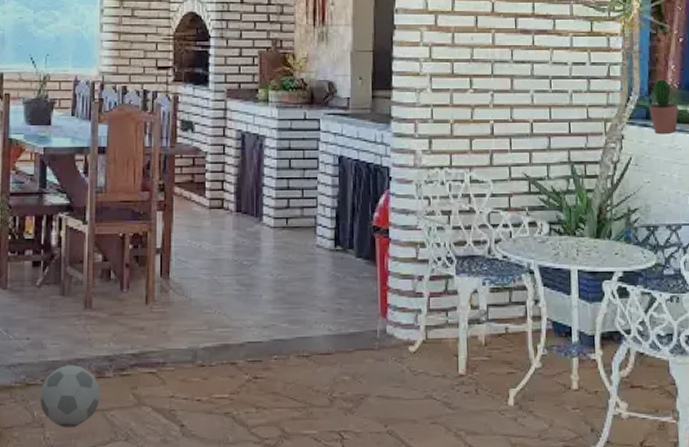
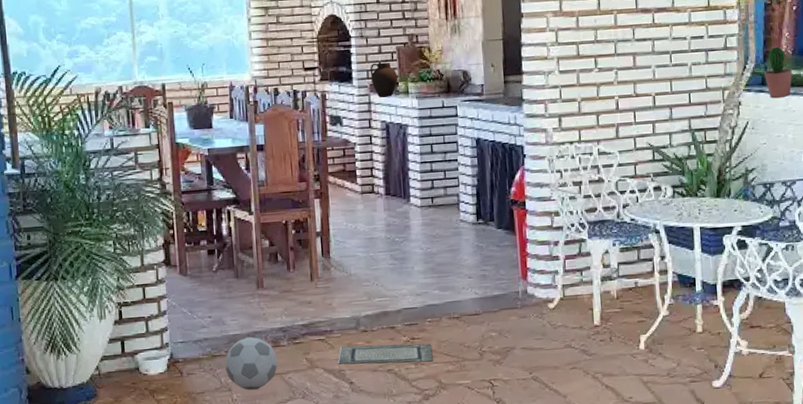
doormat: none [169,382,277,406] -> present [338,343,433,364]
jug: none [228,66,258,104] -> present [370,62,398,98]

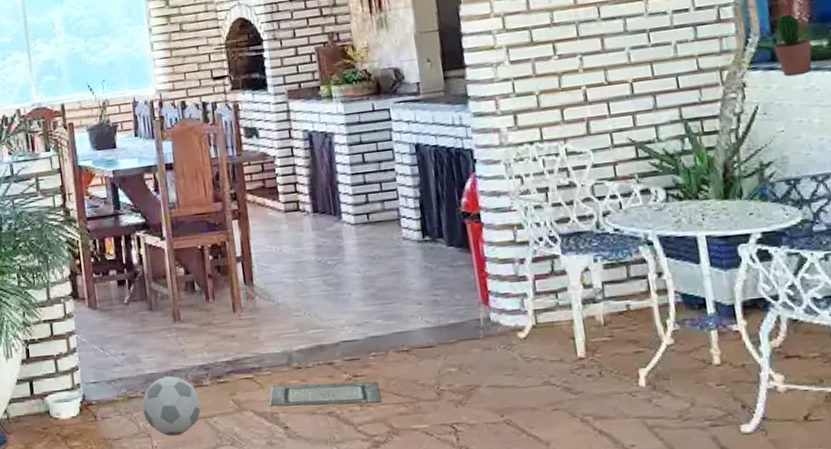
jug: present [370,62,398,98] -> none [286,64,320,104]

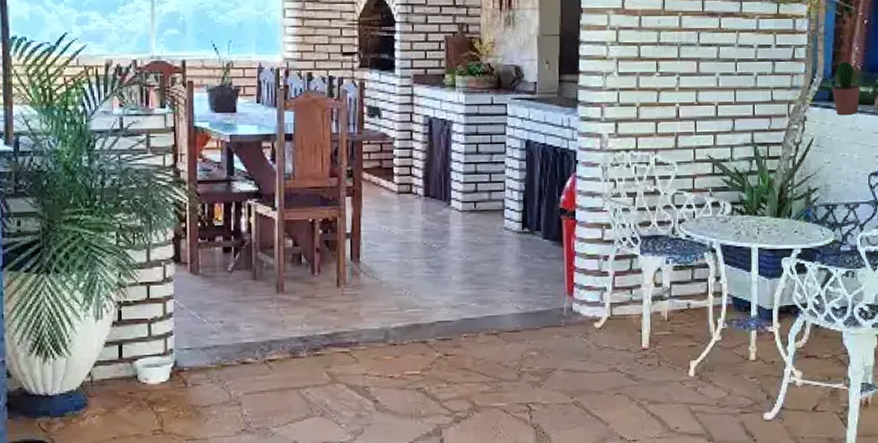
soccer ball: present [142,376,201,436] -> none [236,346,295,405]
doormat: present [269,381,381,406] -> none [362,360,467,381]

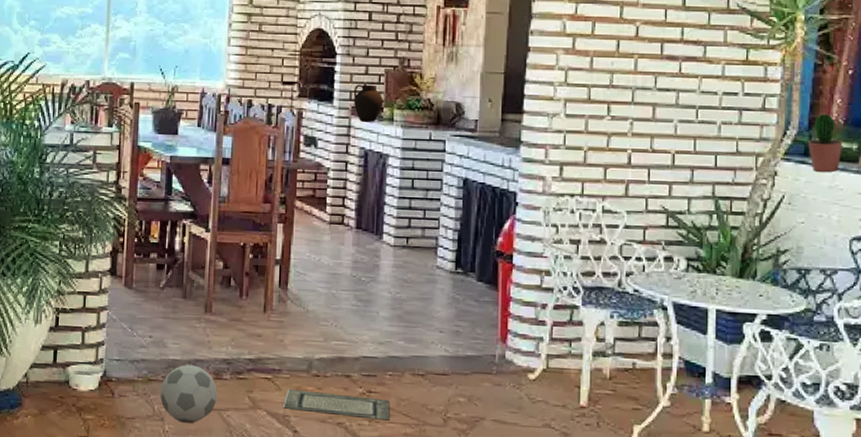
soccer ball: none [236,346,295,405] -> present [160,365,218,423]
doormat: none [362,360,467,381] -> present [283,389,390,421]
jug: none [414,52,445,90] -> present [353,84,384,122]

